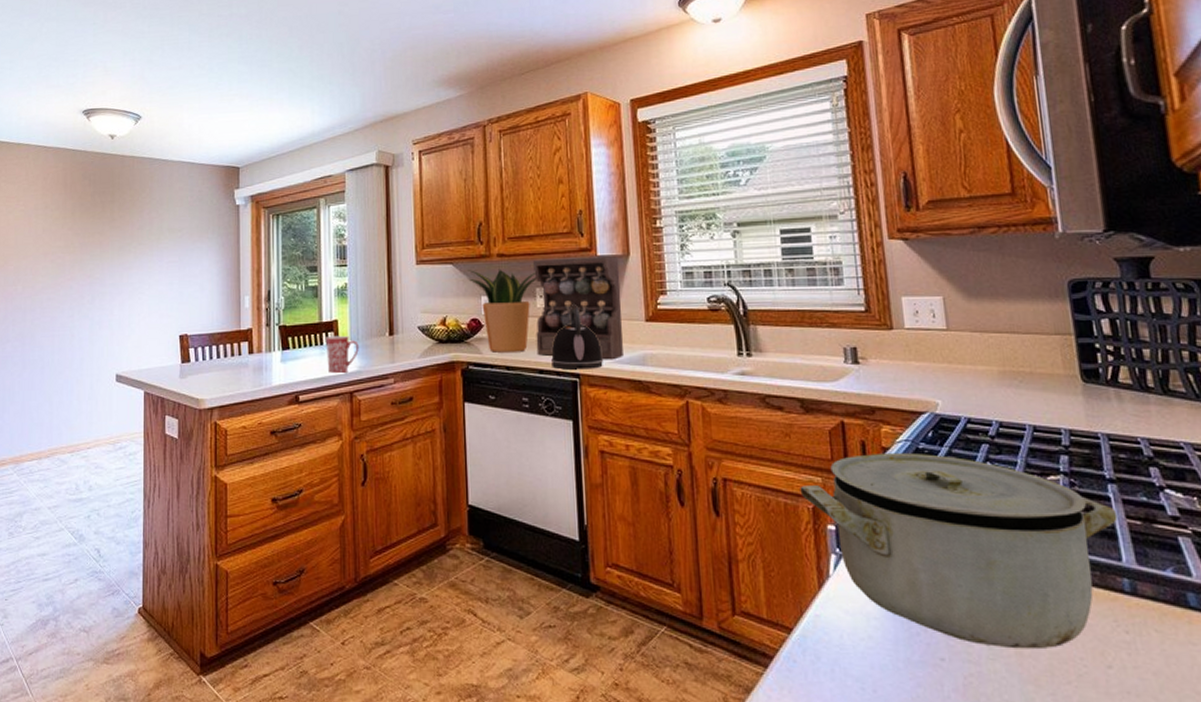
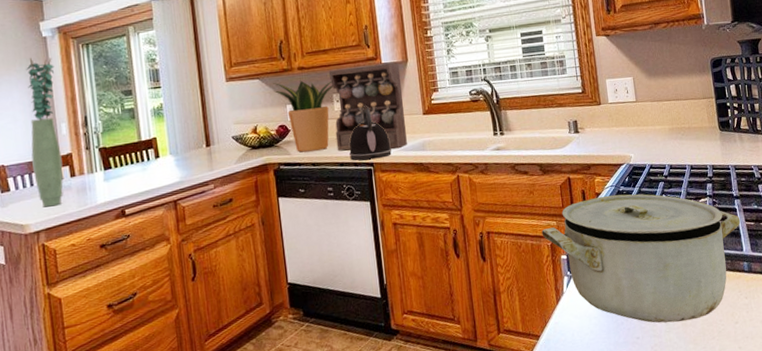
vase: none [214,226,244,383] -> present [26,57,64,207]
mug: present [325,335,359,374] -> none [145,150,179,187]

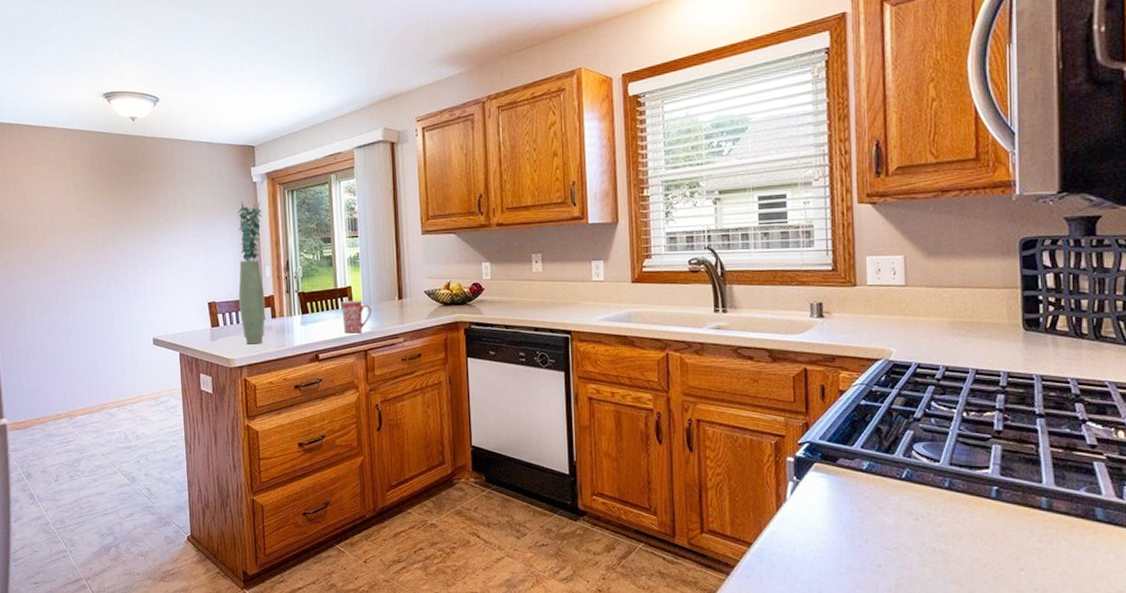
mug: none [145,150,179,187] -> present [340,300,371,335]
potted plant: present [273,80,332,153] -> none [469,237,532,313]
spice rack: present [328,63,407,151] -> none [529,224,611,318]
kettle: present [348,106,392,161] -> none [544,269,592,327]
cooking pot: present [541,194,741,323] -> none [764,394,1042,556]

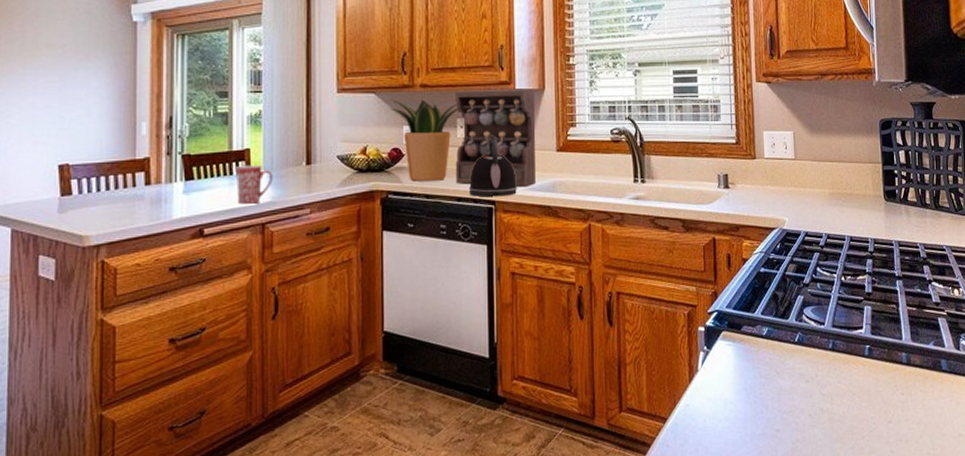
vase: present [237,202,266,345] -> none [102,44,142,218]
potted plant: none [469,237,532,313] -> present [390,99,457,181]
spice rack: none [529,224,611,318] -> present [454,90,536,188]
kettle: none [544,269,592,327] -> present [468,135,517,197]

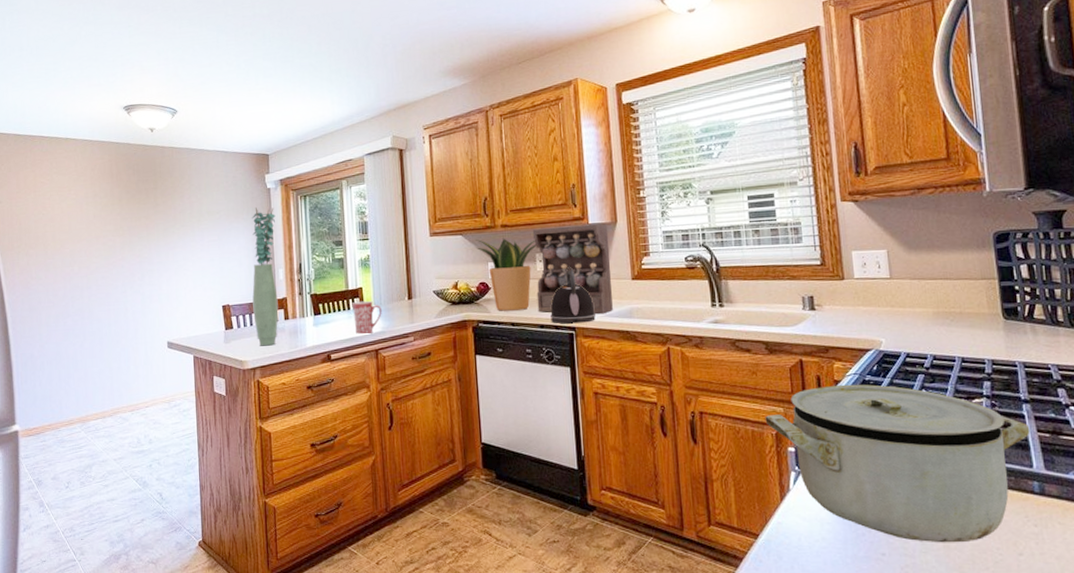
vase: none [102,44,142,218] -> present [252,207,279,346]
cooking pot: none [678,262,901,416] -> present [765,384,1030,543]

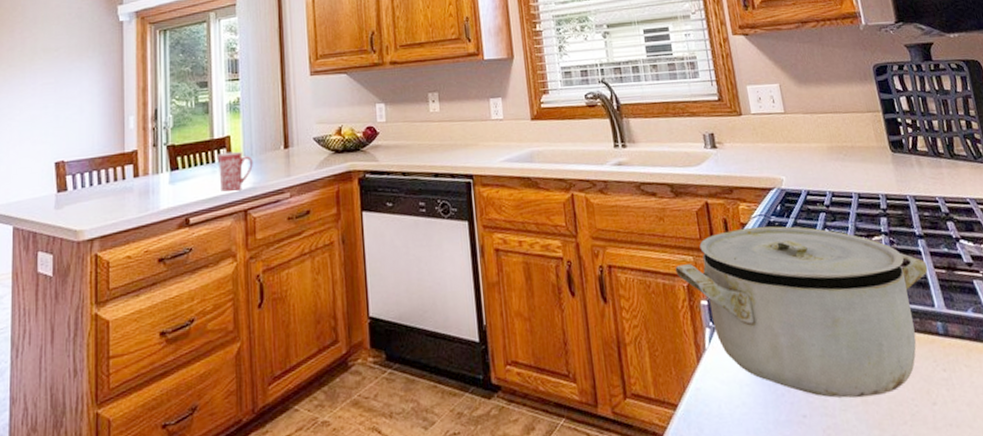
vase: present [252,207,279,346] -> none [94,43,128,211]
potted plant: present [476,238,536,311] -> none [362,76,428,159]
spice rack: present [532,224,613,314] -> none [424,59,513,159]
kettle: present [549,267,596,324] -> none [444,107,494,172]

